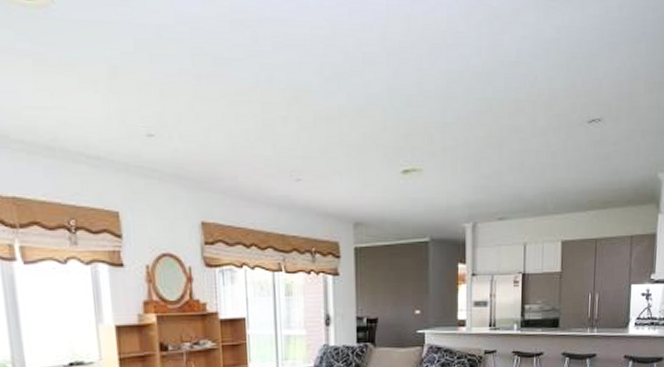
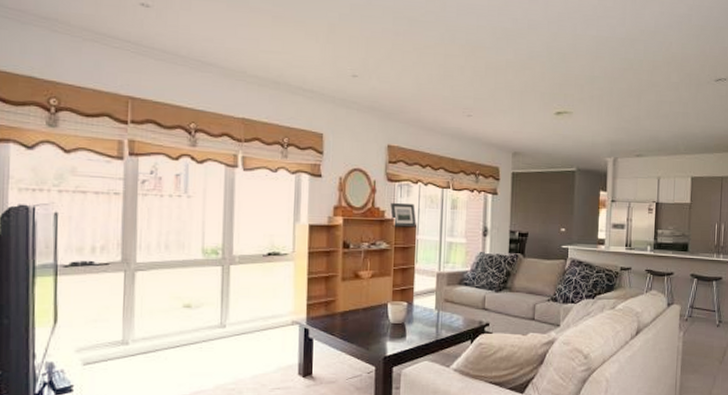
picture frame: none [212,292,245,322] -> present [390,202,416,228]

